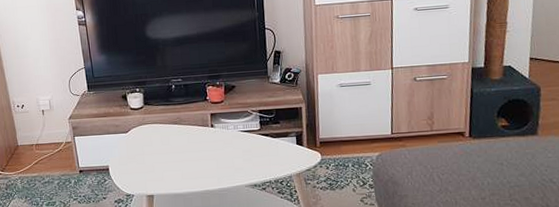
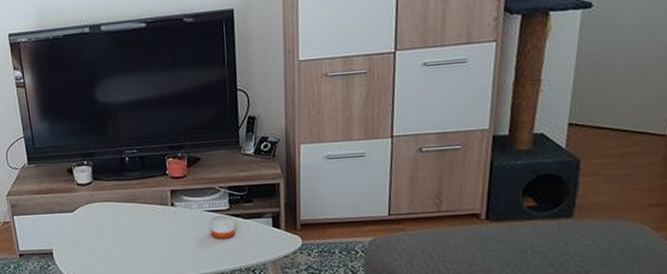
candle: none [244,135,266,156] -> present [209,215,236,239]

